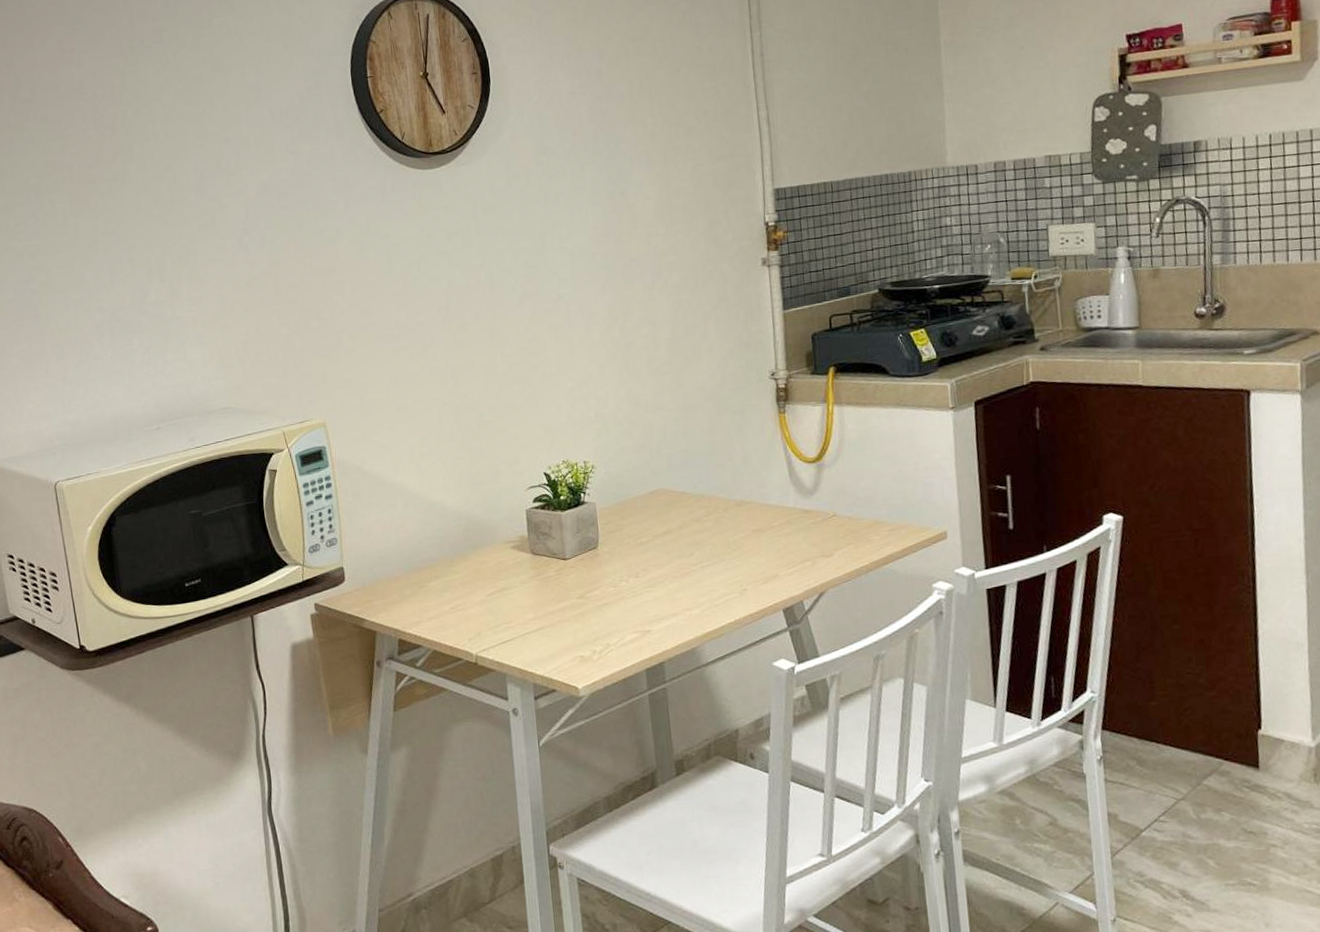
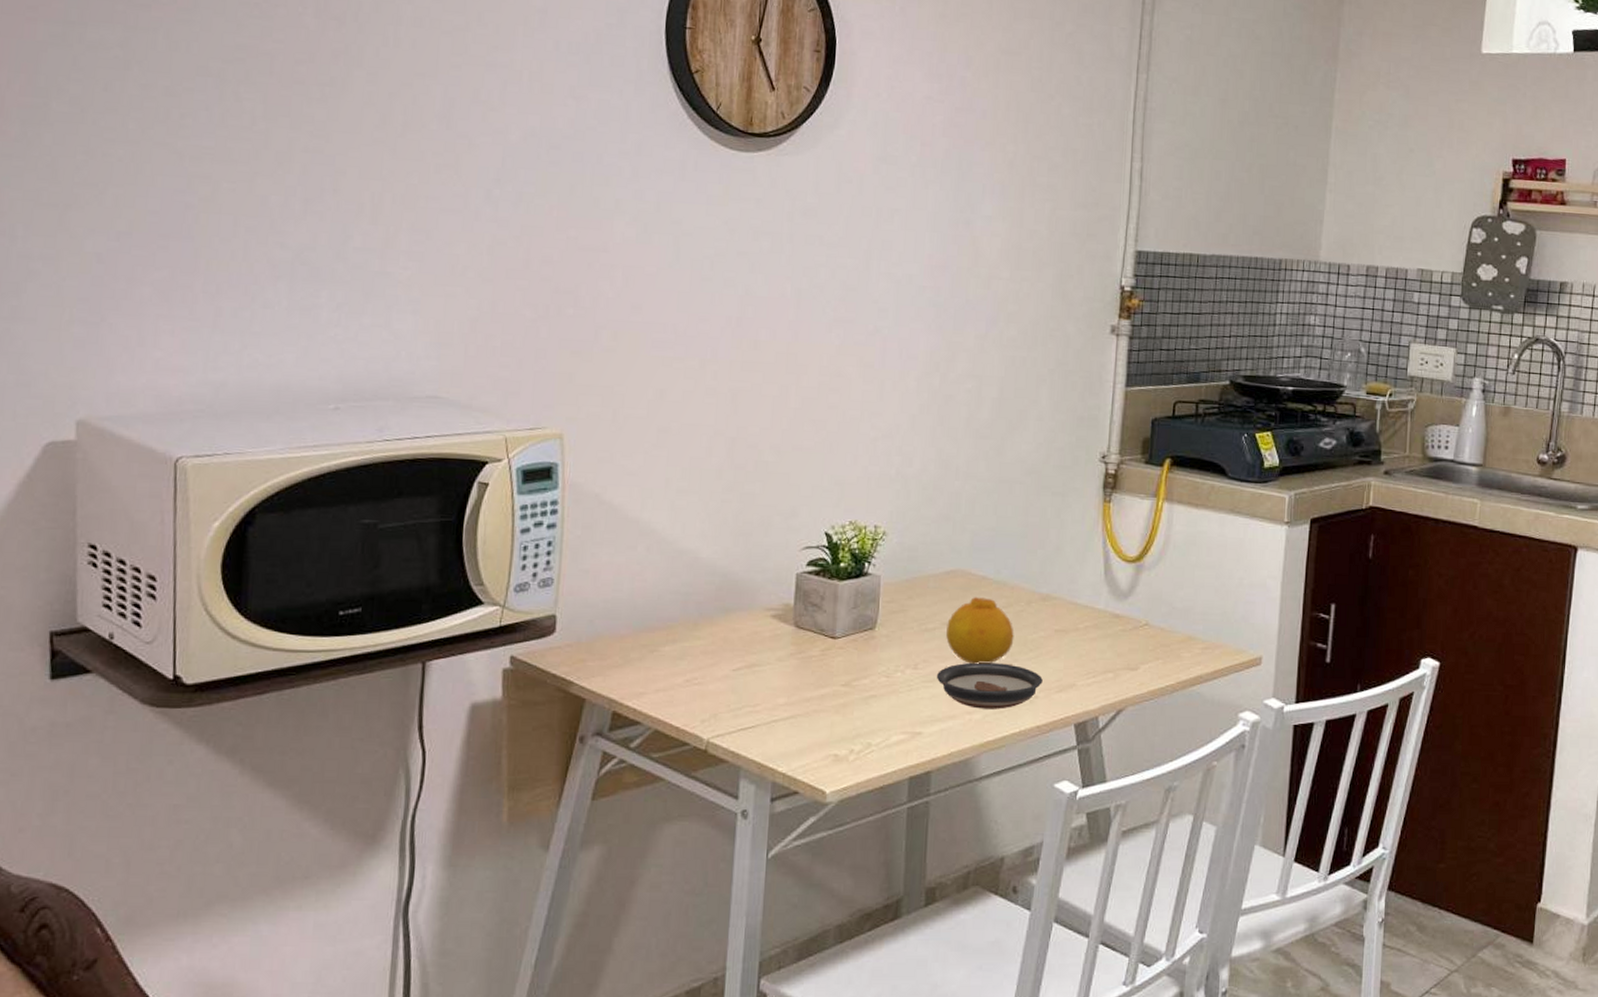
saucer: none [655,564,749,605] -> present [936,662,1043,710]
fruit: none [658,510,718,568] -> present [946,597,1014,664]

